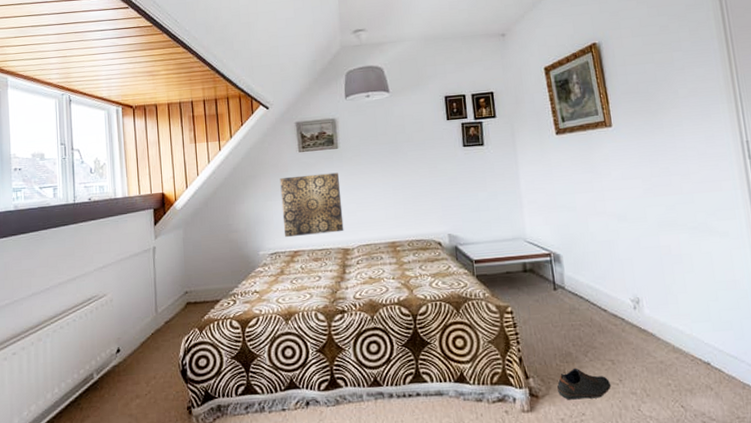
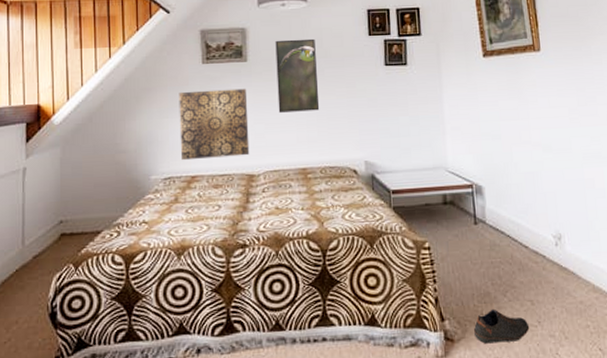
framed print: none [362,125,405,193] -> present [275,38,320,113]

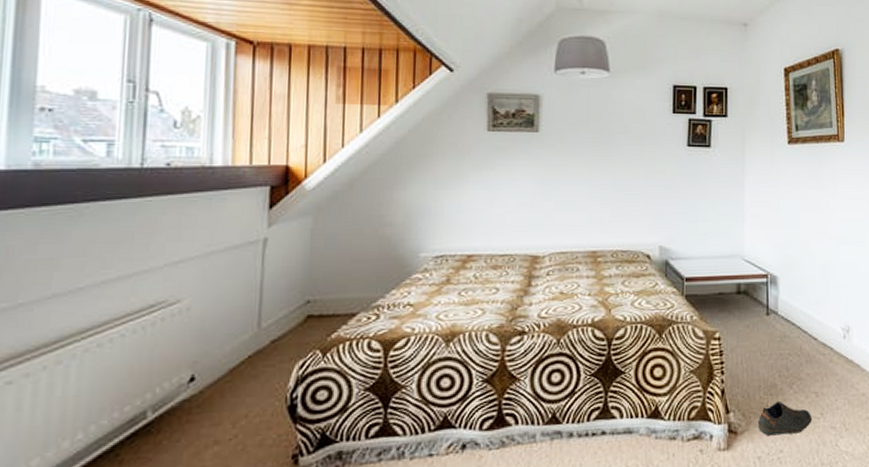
wall art: present [178,88,250,161] -> none [456,160,537,238]
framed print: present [275,38,320,113] -> none [570,111,616,190]

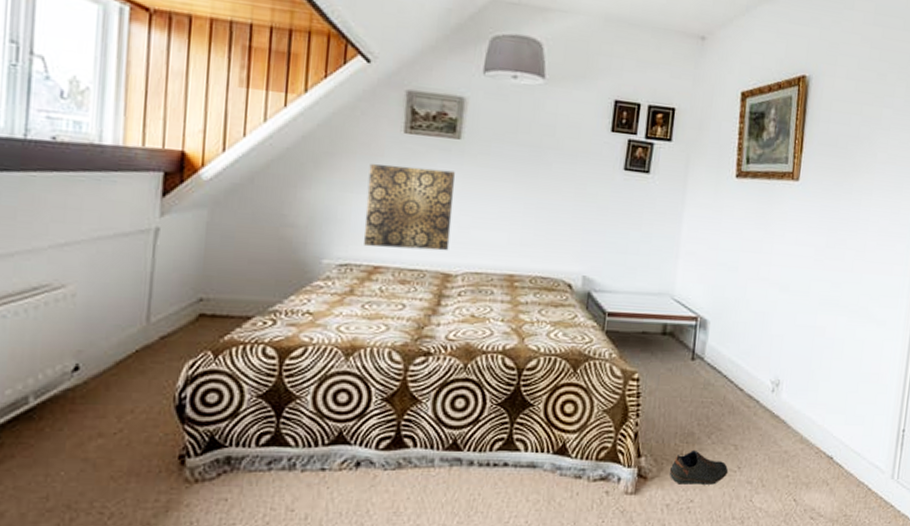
wall art: none [456,160,537,238] -> present [363,164,455,251]

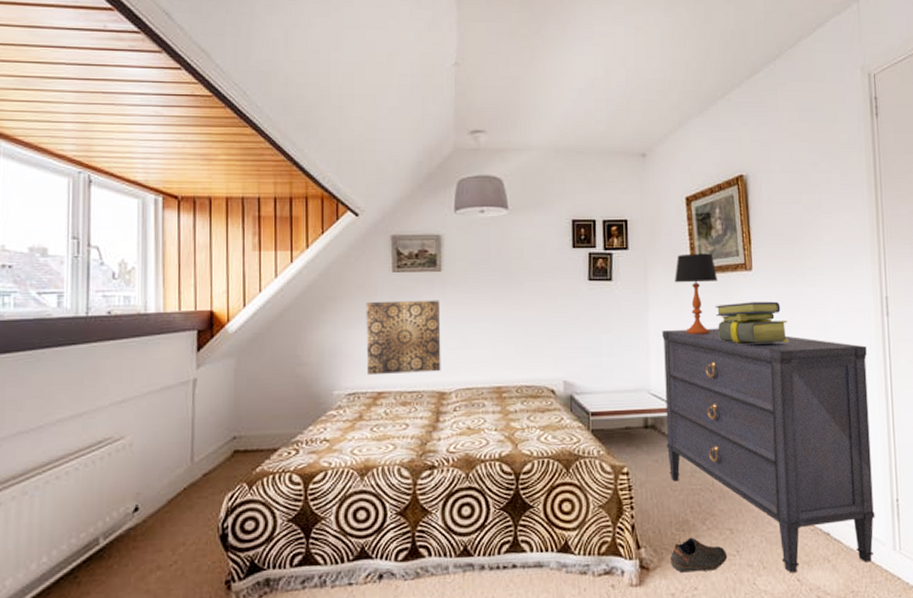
dresser: none [681,234,901,493] -> present [662,328,875,574]
table lamp: none [716,154,762,244] -> present [675,253,717,335]
stack of books: none [753,213,826,261] -> present [715,301,790,344]

